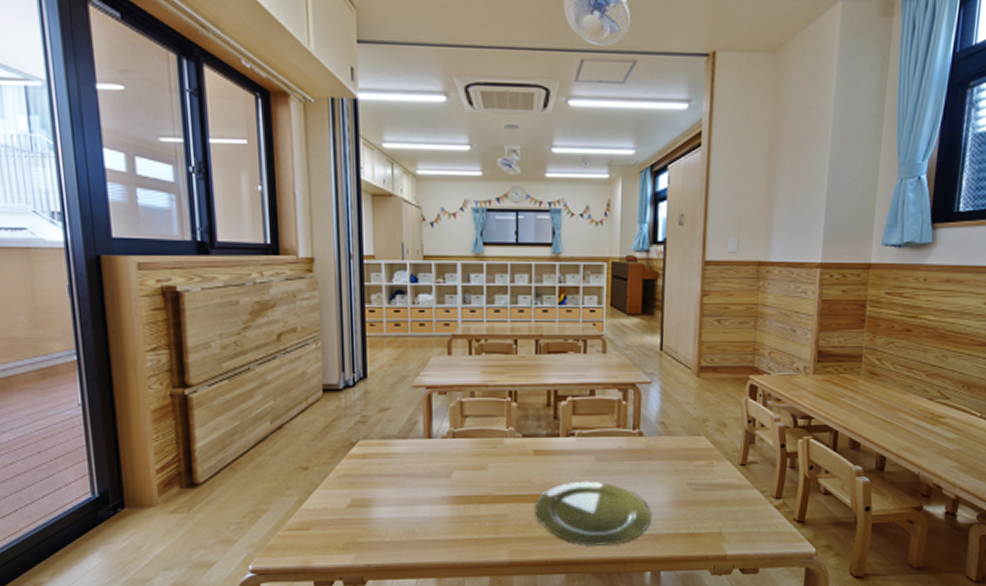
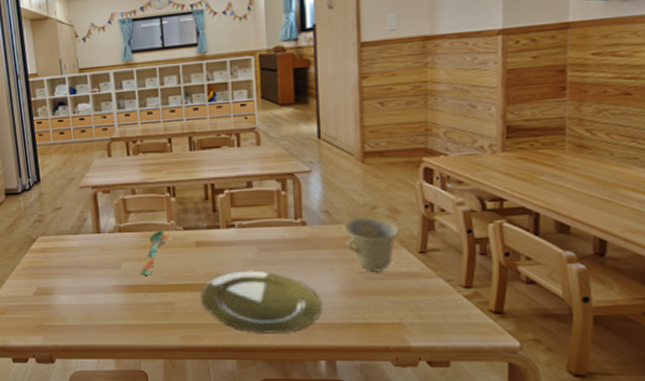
spoon: none [472,437,508,485] -> present [140,230,170,275]
cup: none [676,429,726,483] -> present [343,216,401,272]

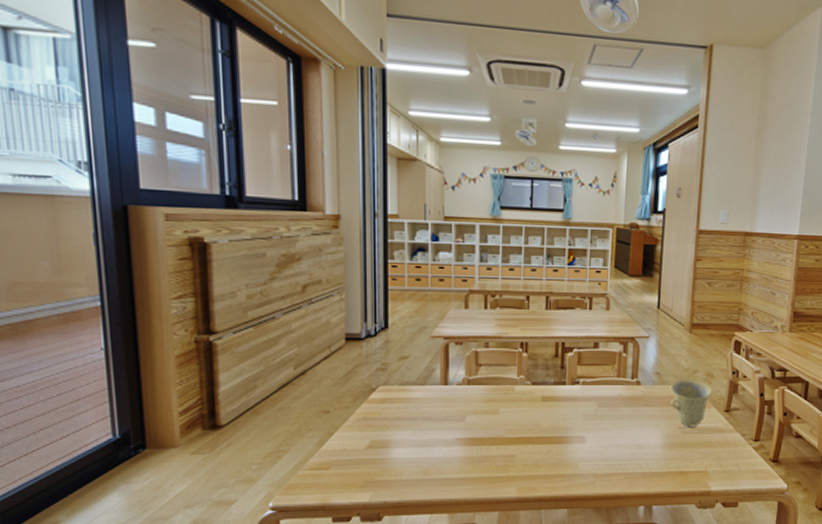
spoon: present [140,230,170,275] -> none [485,384,518,428]
plate: present [201,270,322,333] -> none [541,424,646,483]

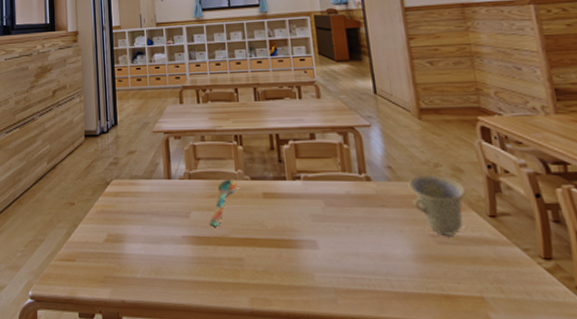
spoon: none [485,384,518,428] -> present [209,179,238,227]

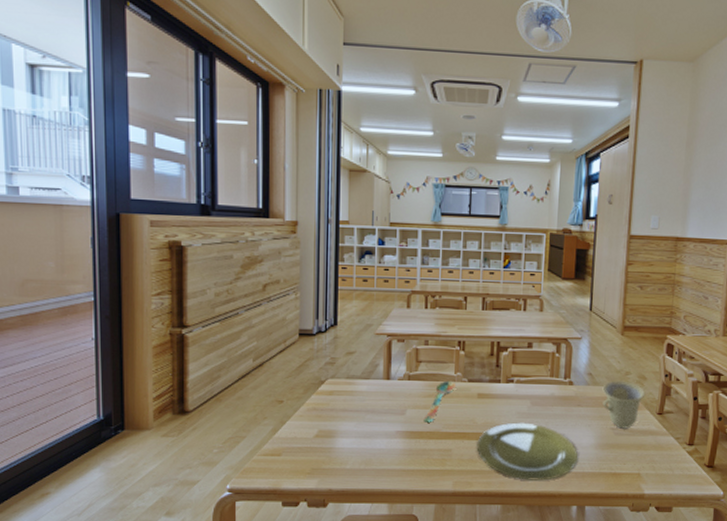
plate: none [270,226,396,302] -> present [476,422,578,481]

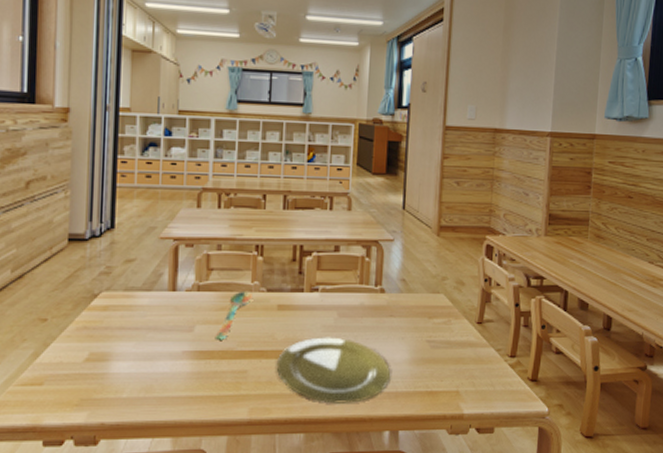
cup: present [602,380,646,429] -> none [417,287,464,341]

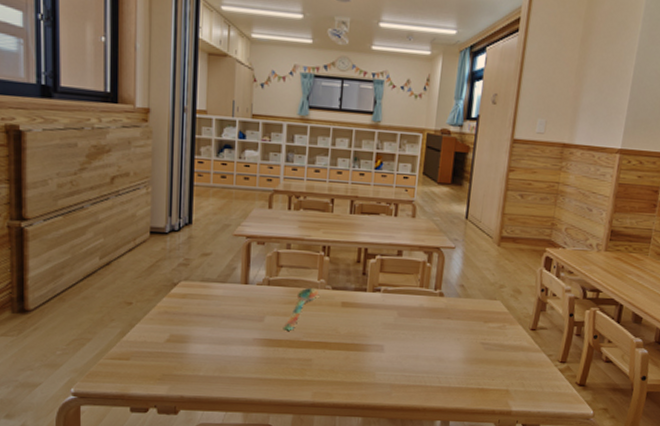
plate: present [276,337,391,404] -> none [338,333,445,394]

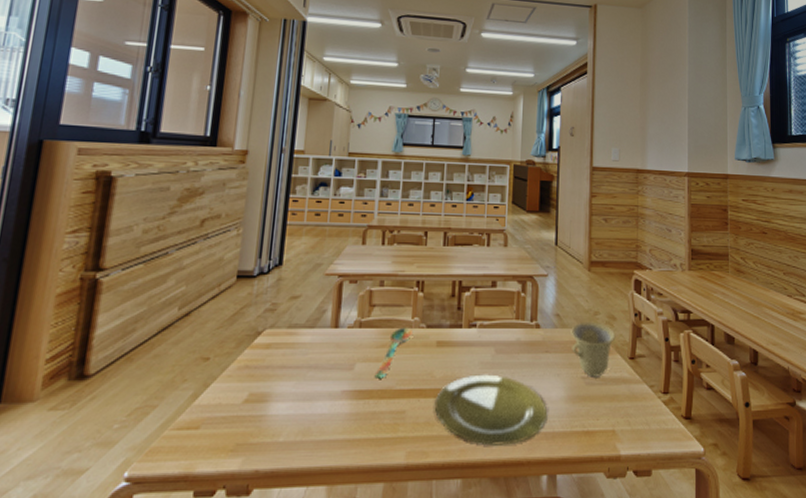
plate: none [338,333,445,394] -> present [434,374,548,446]
cup: none [473,293,520,344] -> present [571,321,616,377]

